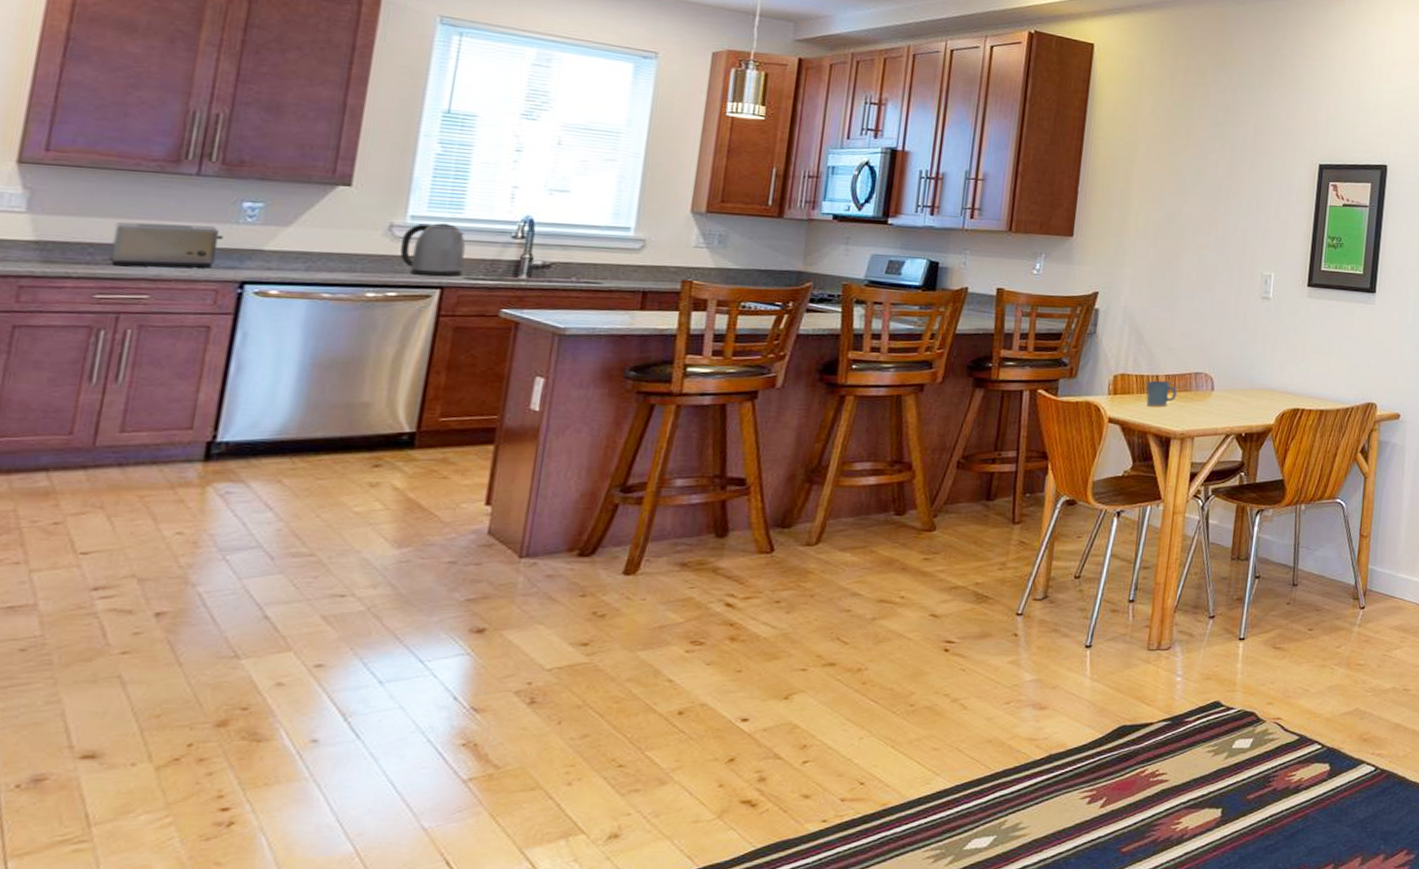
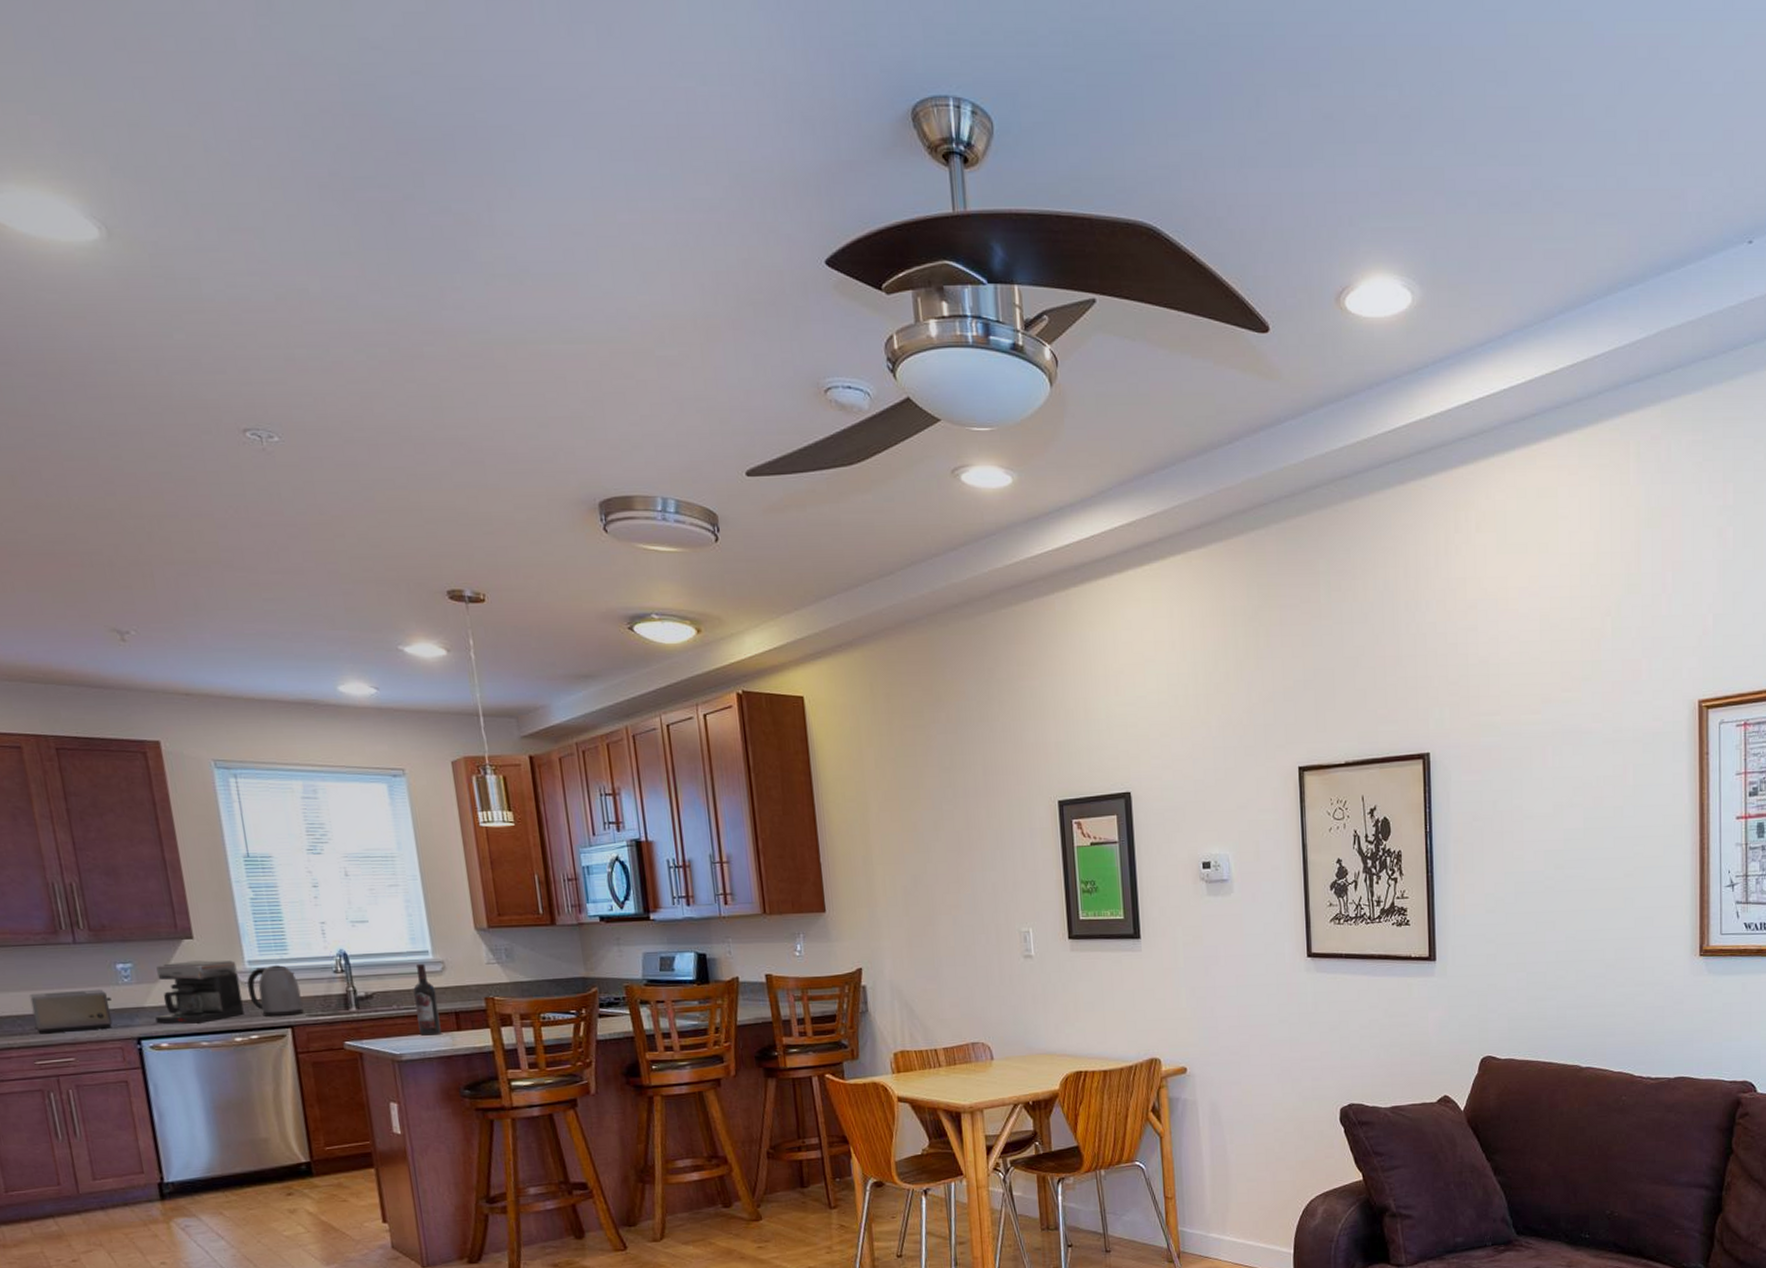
coffee maker: none [272,208,396,274] -> present [155,960,244,1024]
wine bottle: none [594,239,627,313] -> present [413,963,442,1036]
mug: present [1146,380,1177,407] -> none [926,1054,959,1082]

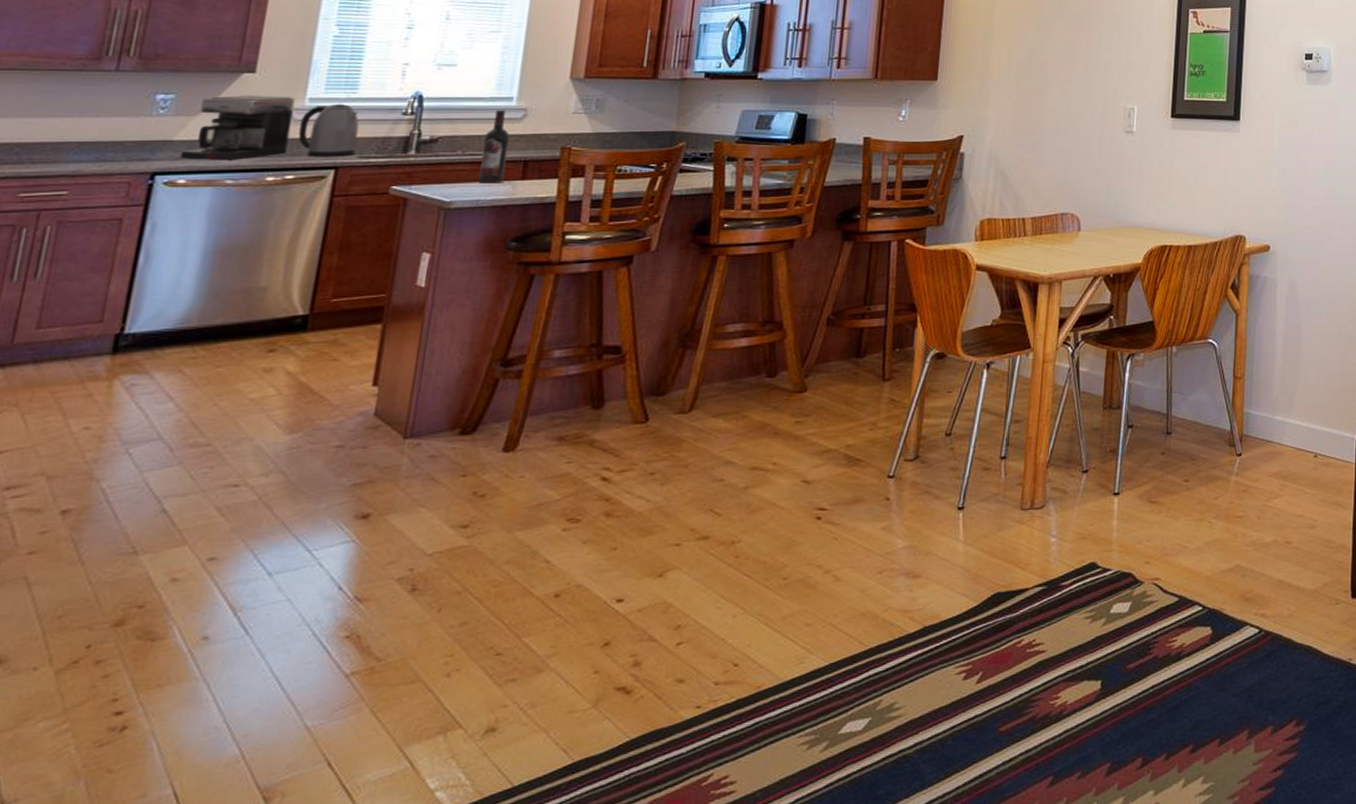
toaster: present [28,989,113,1034] -> none [33,119,137,164]

